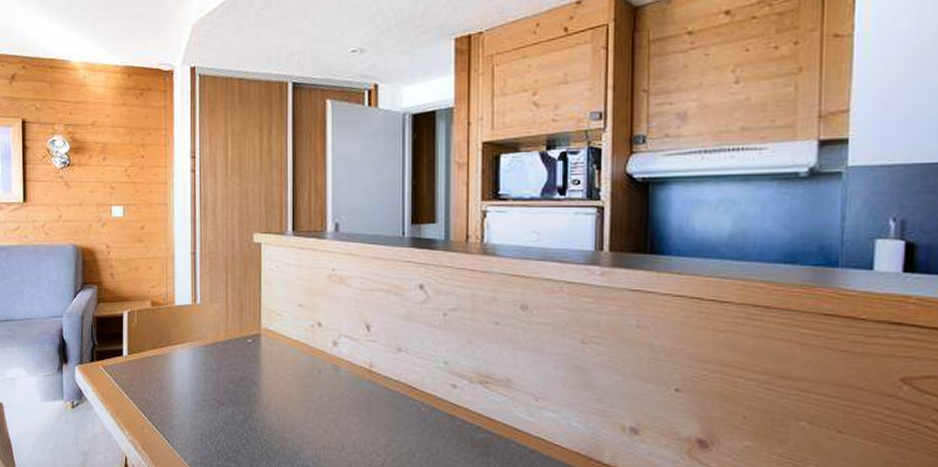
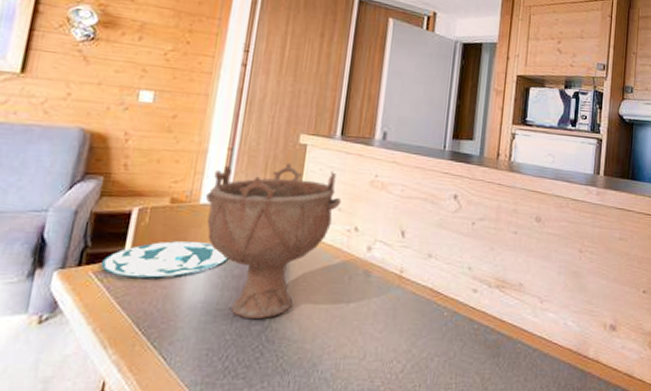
plate: none [107,339,206,372] -> present [100,240,228,278]
decorative bowl: none [178,262,302,410] -> present [205,162,342,320]

